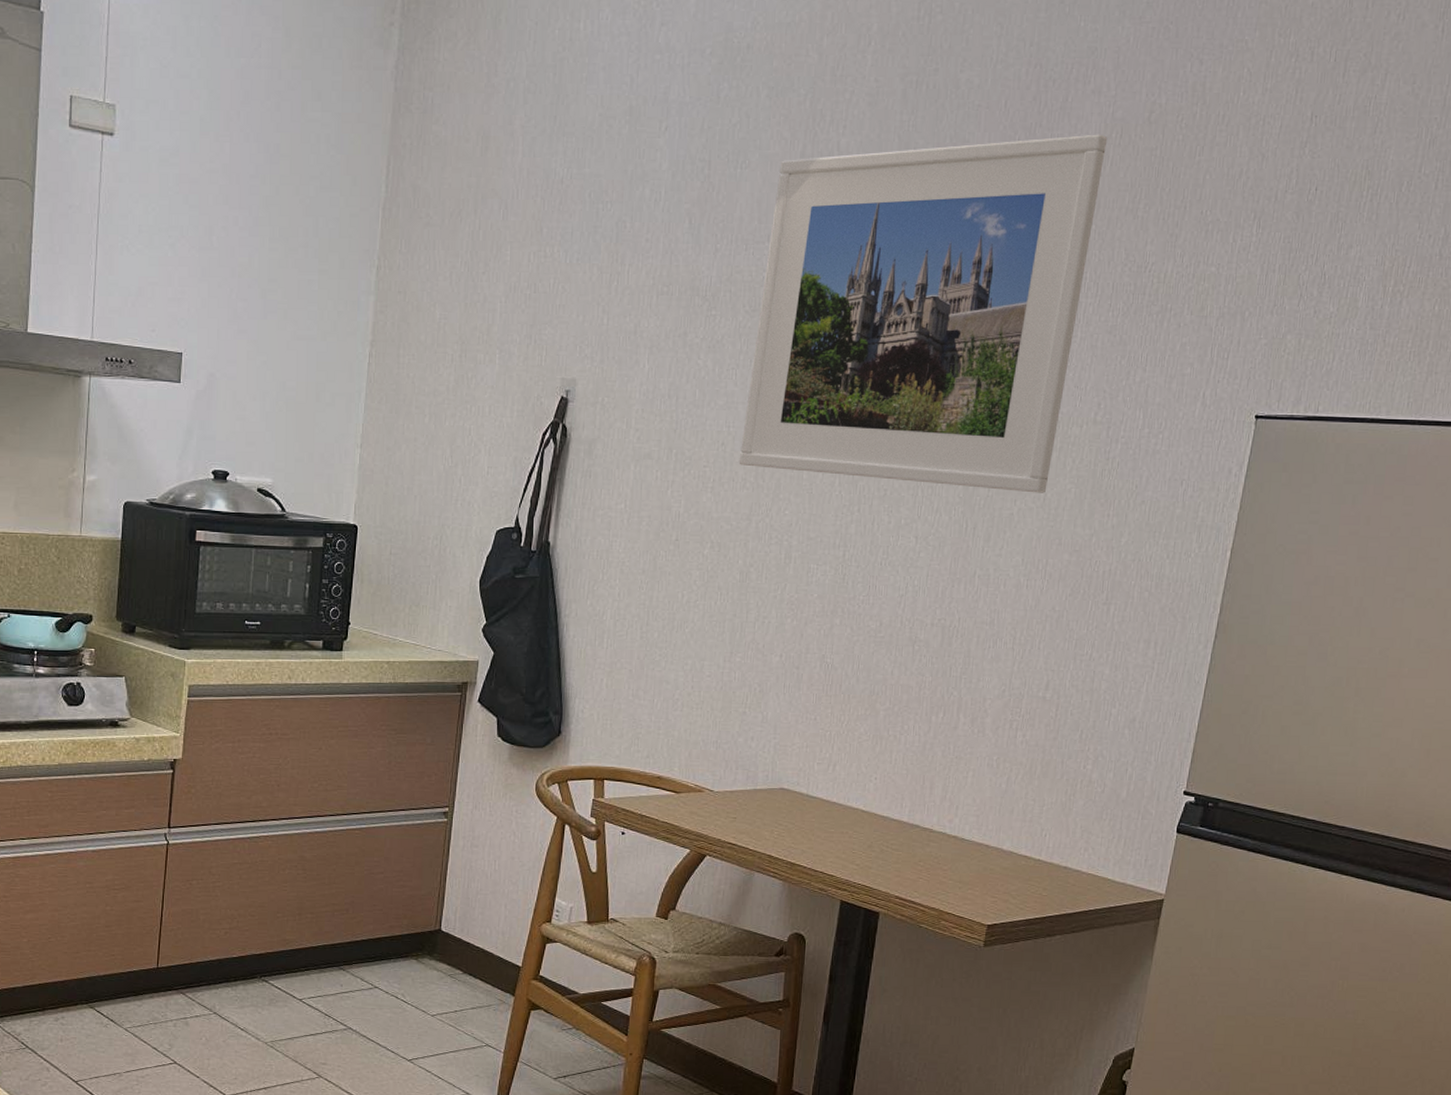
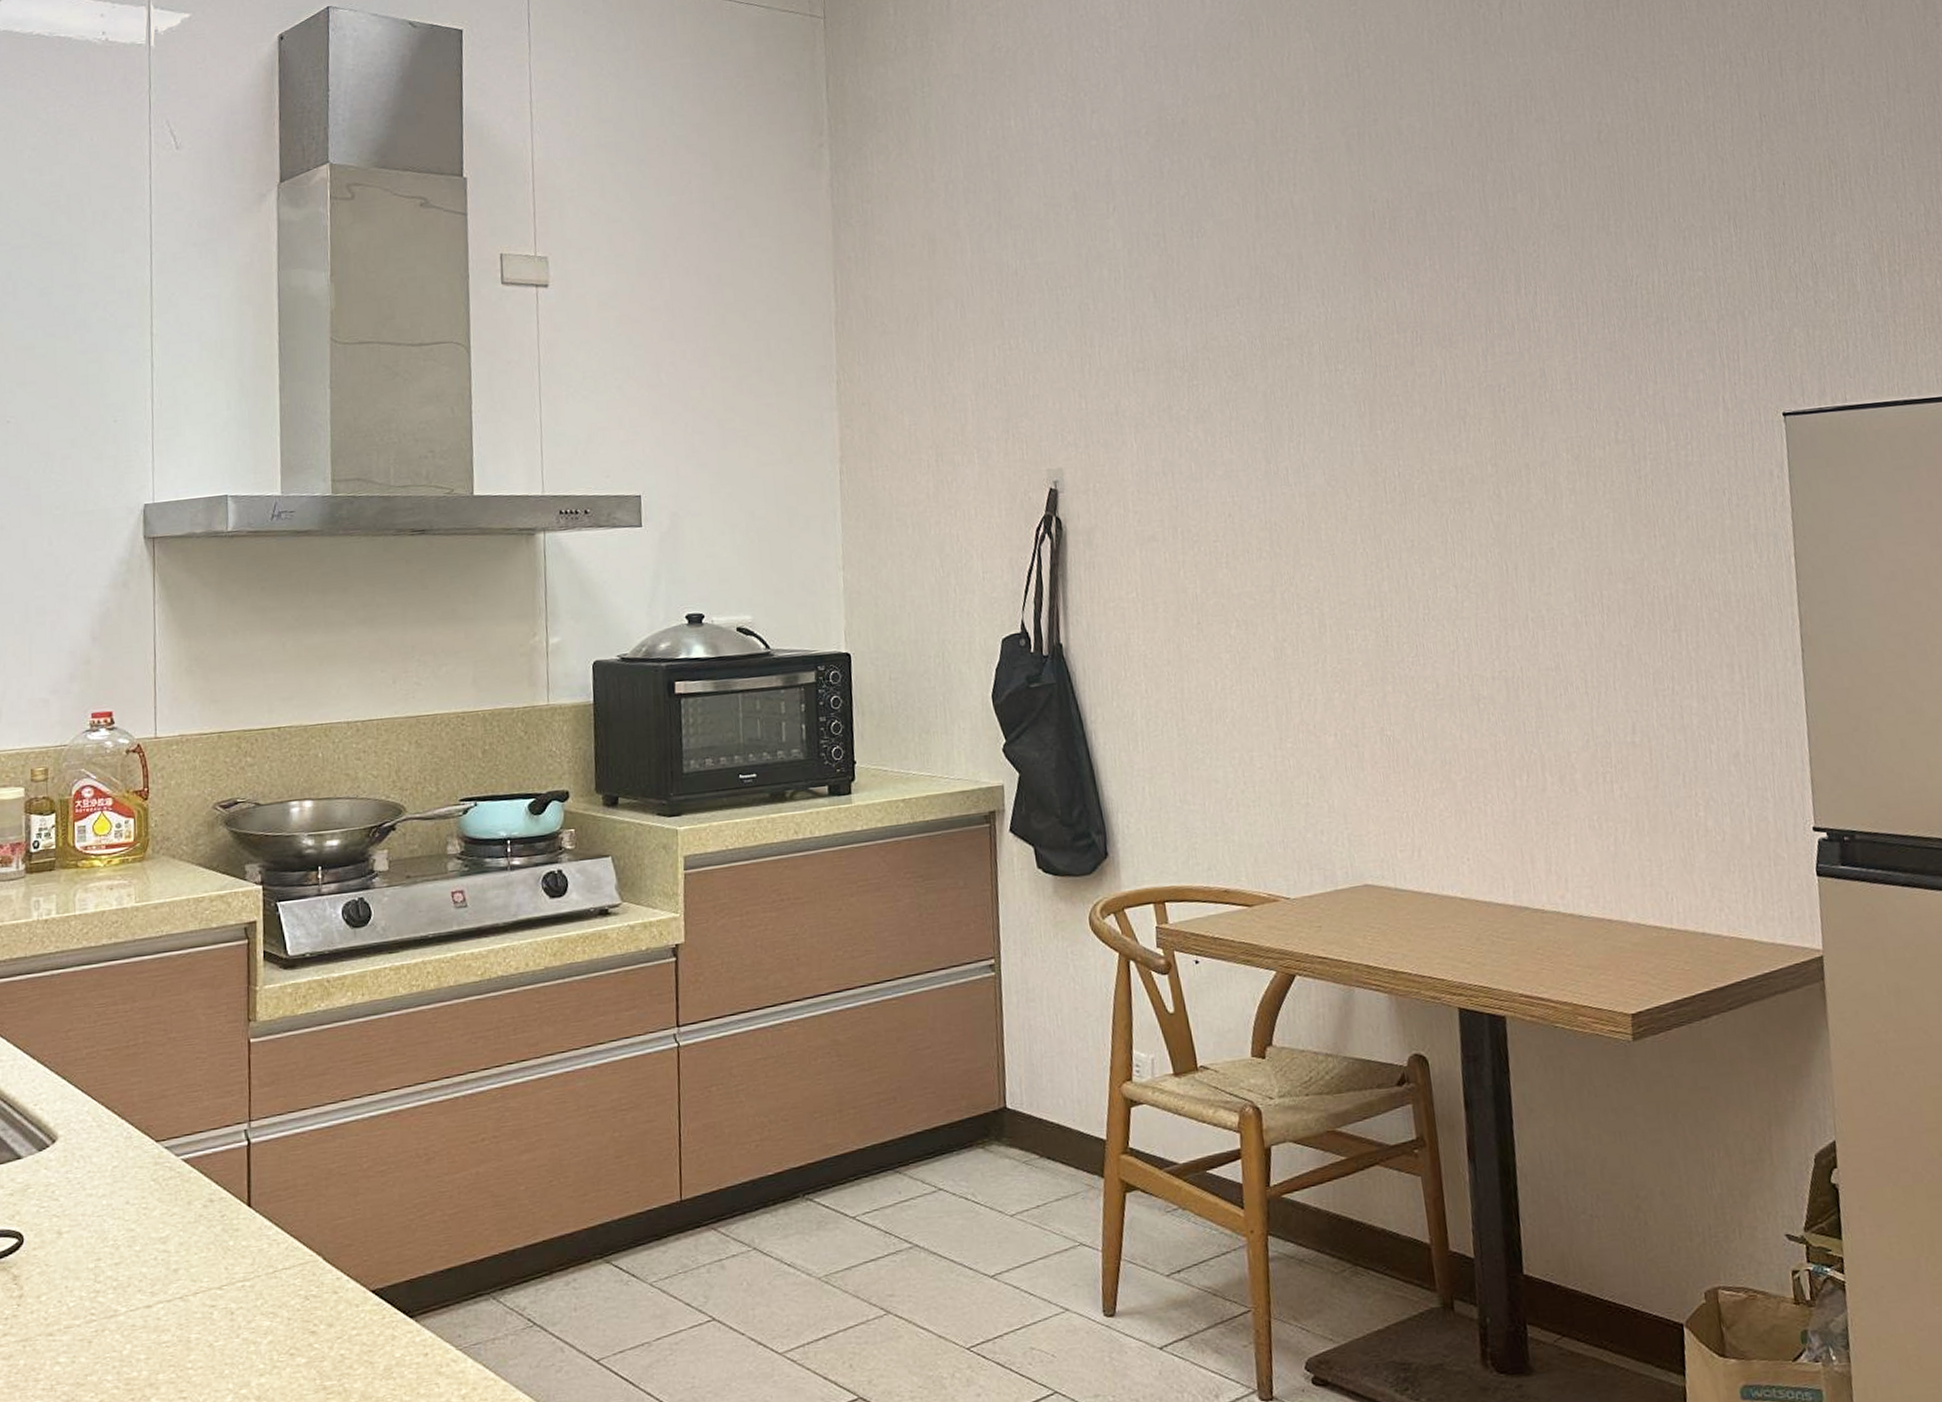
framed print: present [739,134,1108,493] -> none [1236,159,1583,535]

